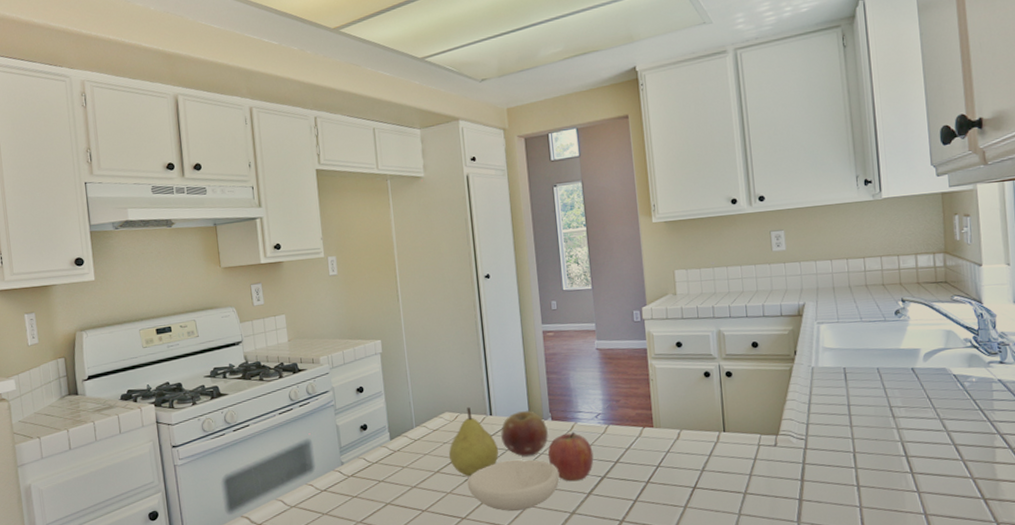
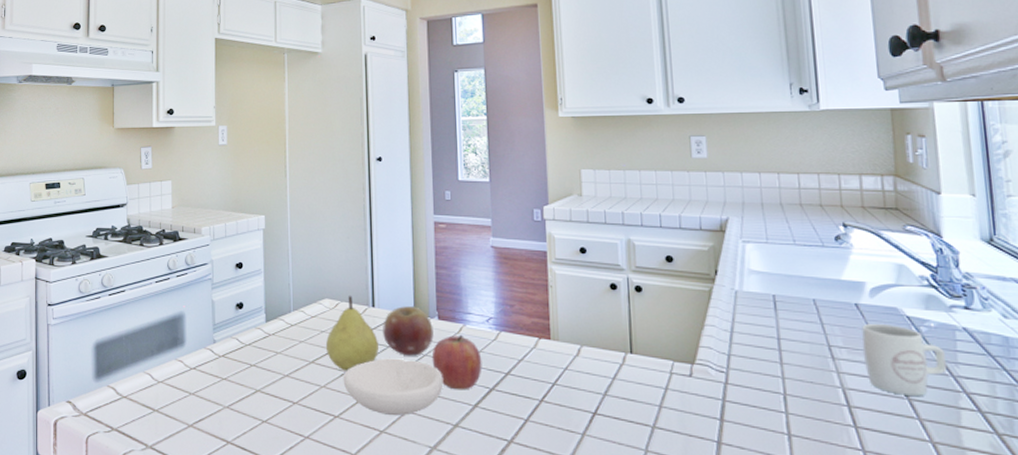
mug: none [917,383,986,442] -> present [862,323,948,396]

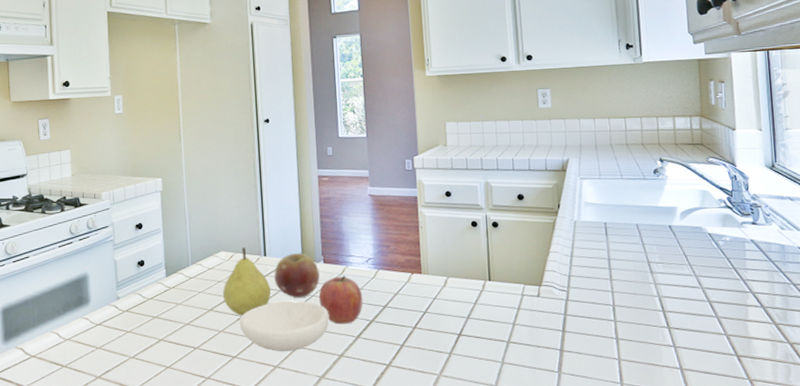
mug: present [862,323,948,396] -> none [674,240,739,299]

